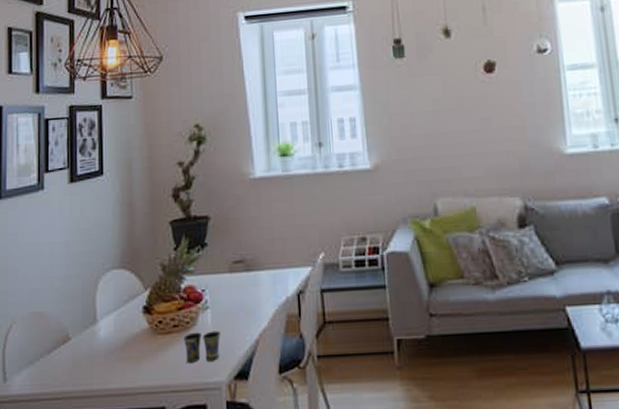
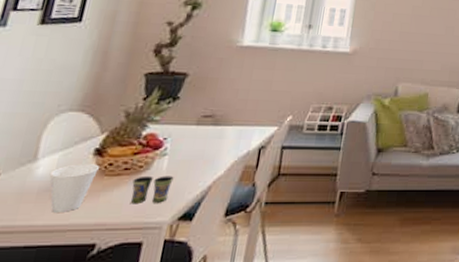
cup: none [110,323,151,375] -> present [49,164,99,212]

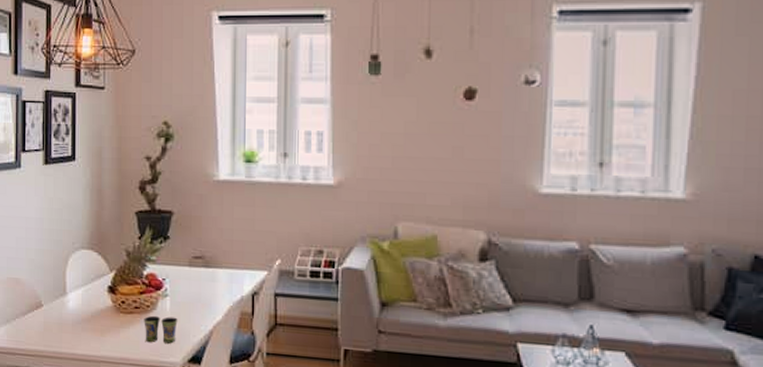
cup: present [49,164,99,212] -> none [78,300,114,345]

